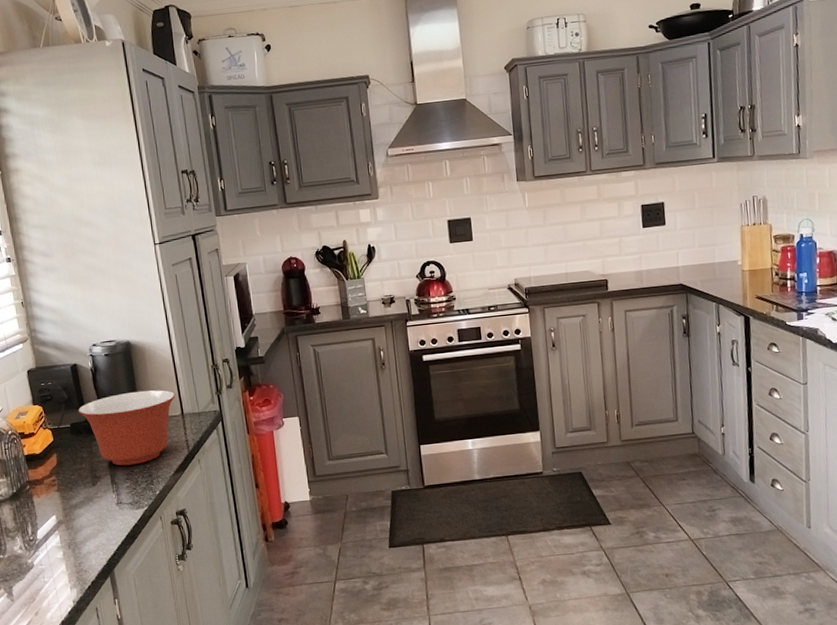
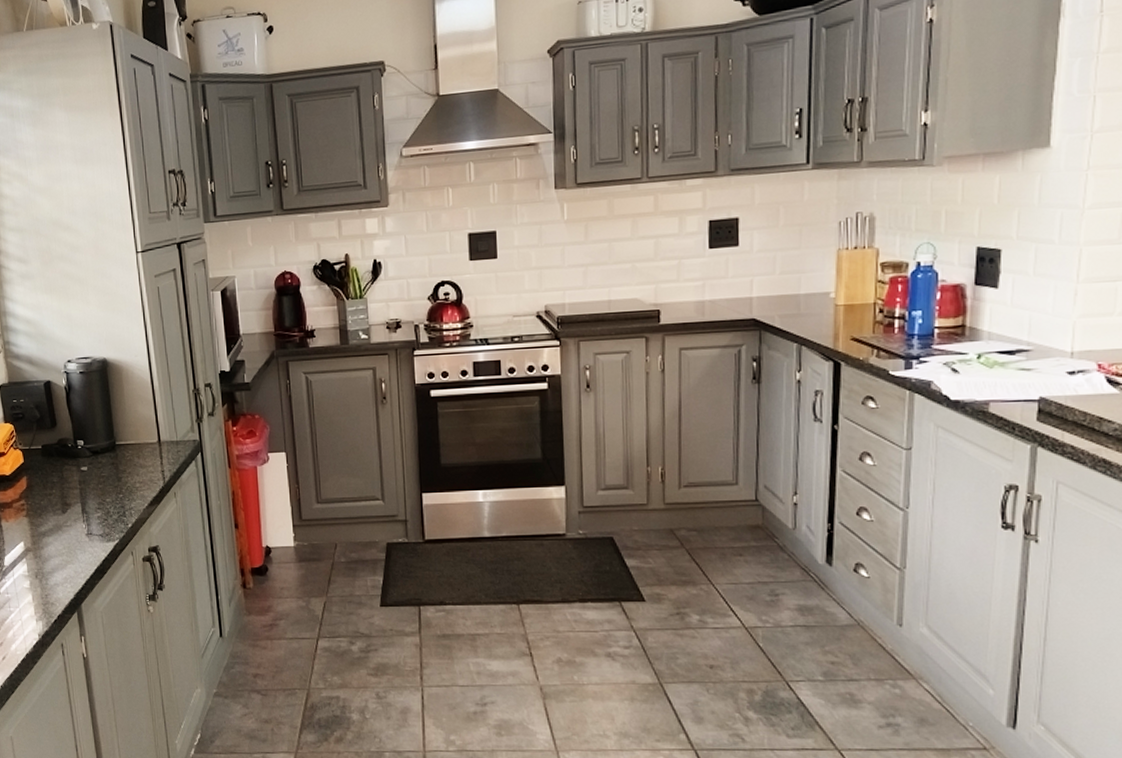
mixing bowl: present [78,390,176,466] -> none [50,413,153,494]

